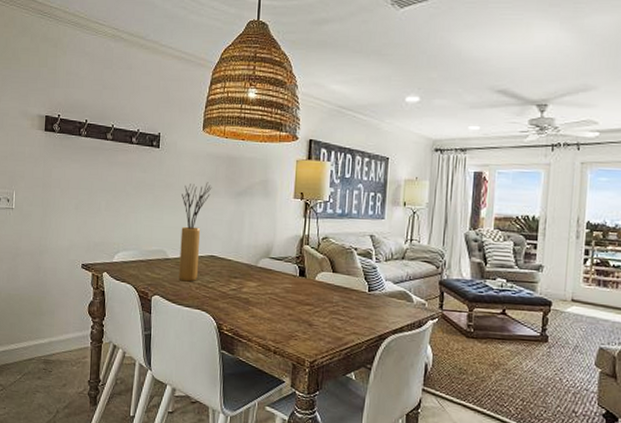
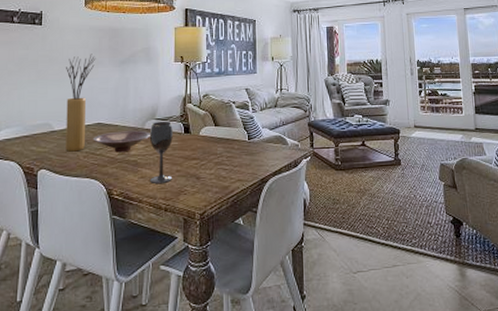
bowl: none [205,266,264,289] -> present [92,130,150,153]
wine glass: none [261,260,287,325] -> present [149,121,173,183]

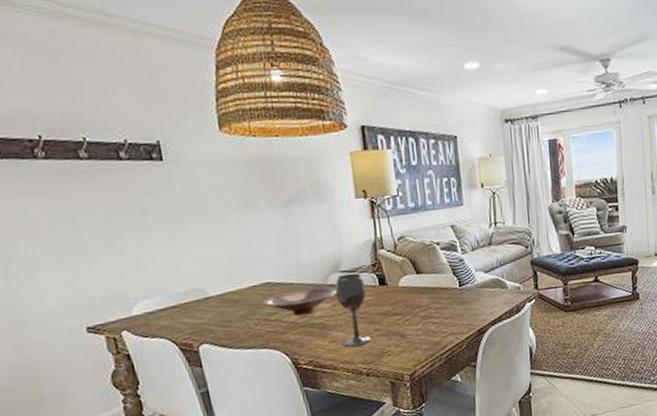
vase: present [65,54,96,152] -> none [209,195,254,321]

